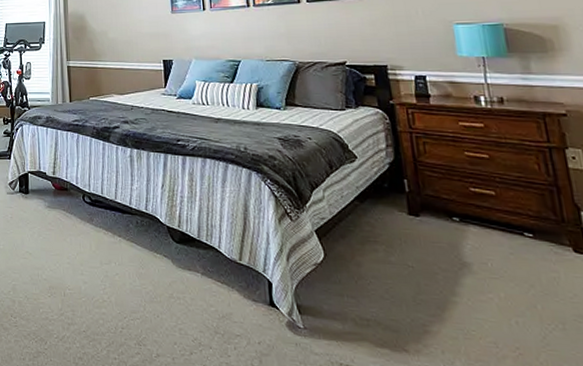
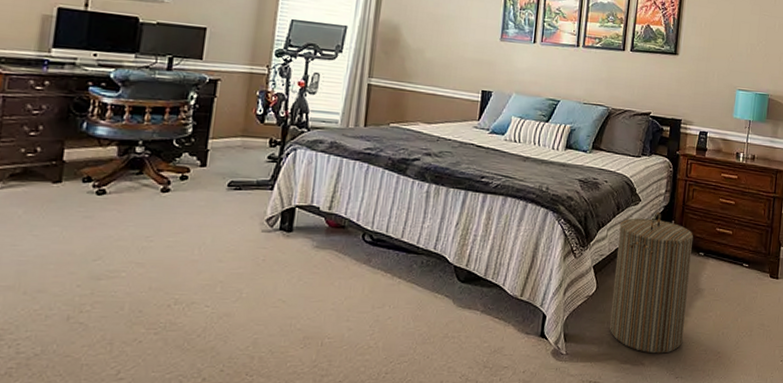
laundry hamper: none [336,169,457,341] -> present [610,211,694,354]

